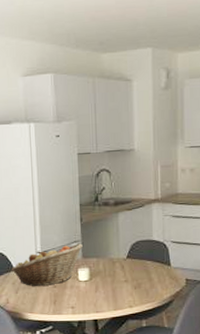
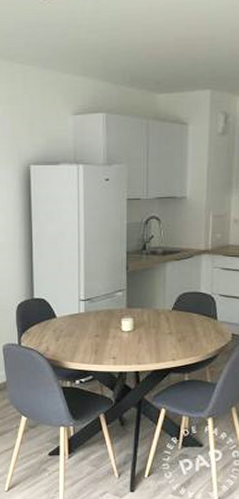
fruit basket: present [12,243,83,286] -> none [53,292,127,334]

